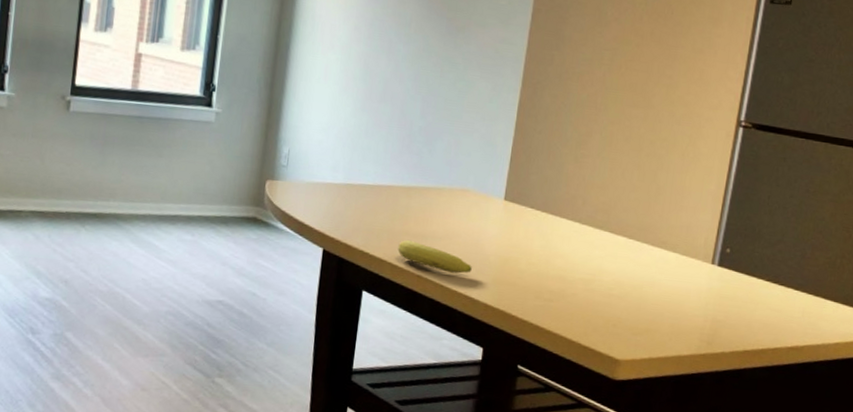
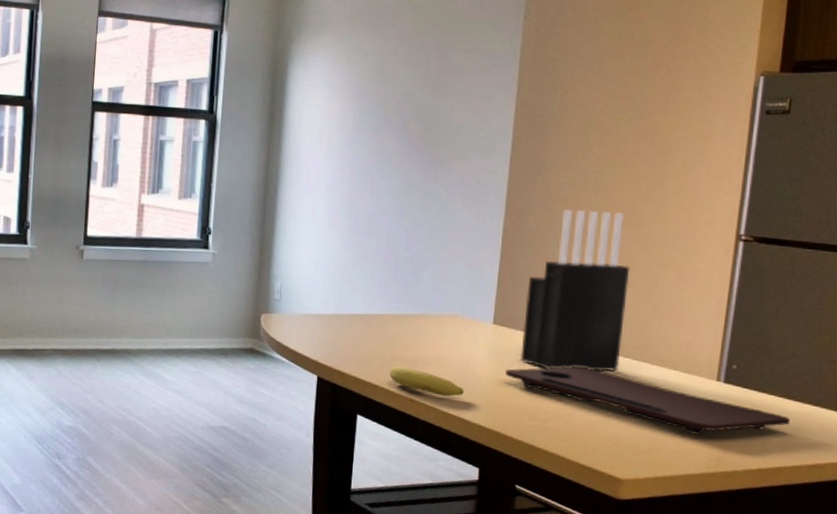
cutting board: none [513,246,775,318] -> present [505,366,791,436]
knife block: none [529,86,639,252] -> present [520,210,631,372]

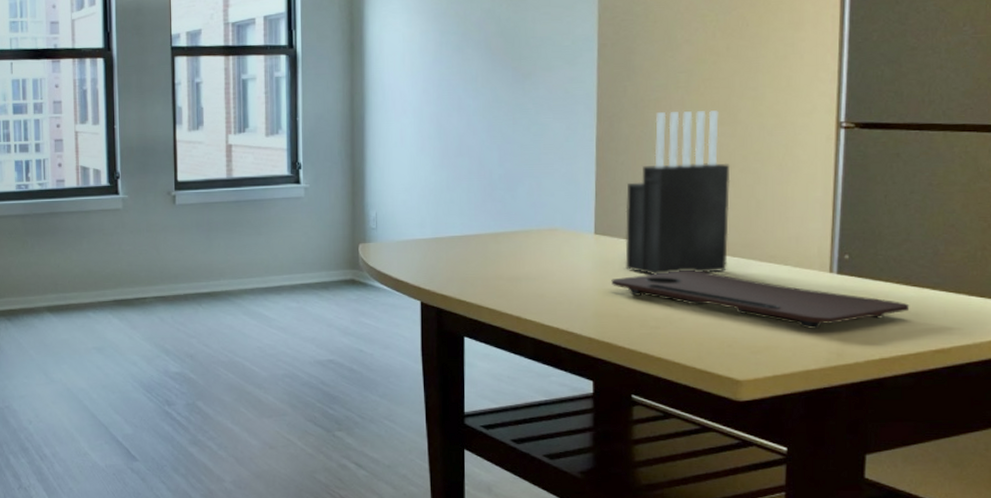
fruit: present [389,365,464,396] -> none [493,283,571,311]

